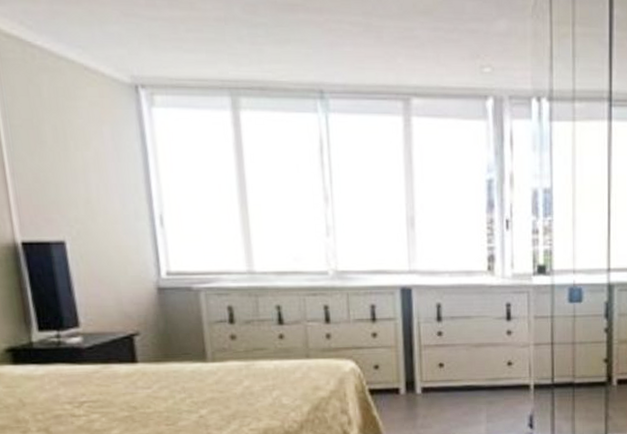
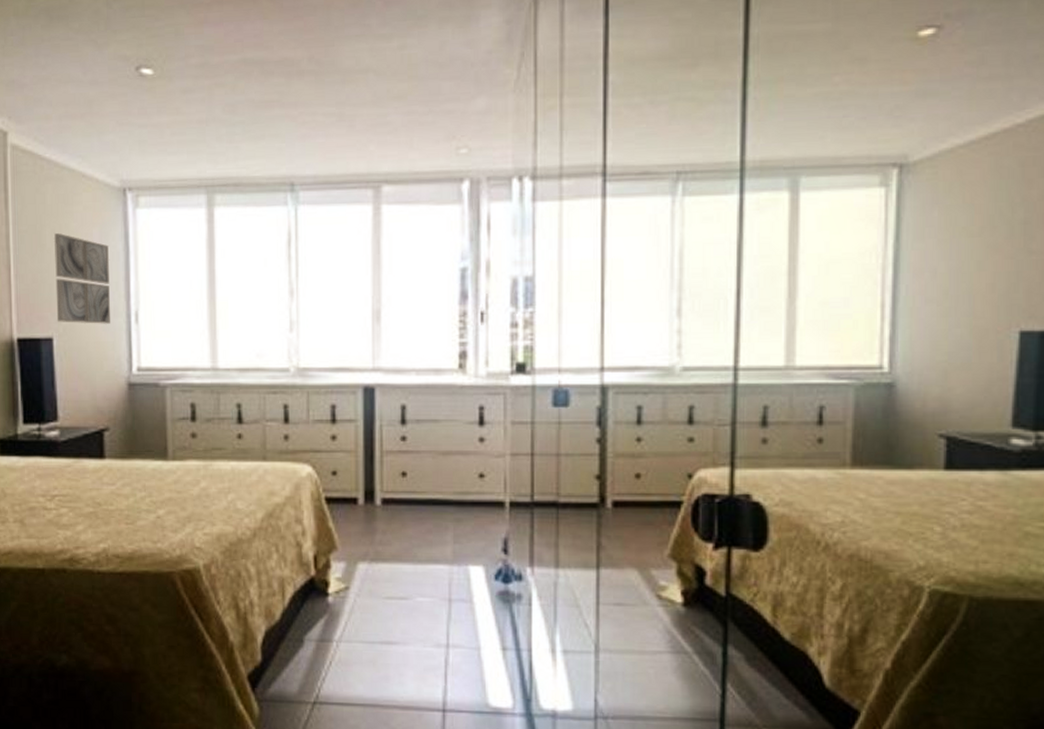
wall art: none [56,130,132,227] -> present [54,233,110,324]

